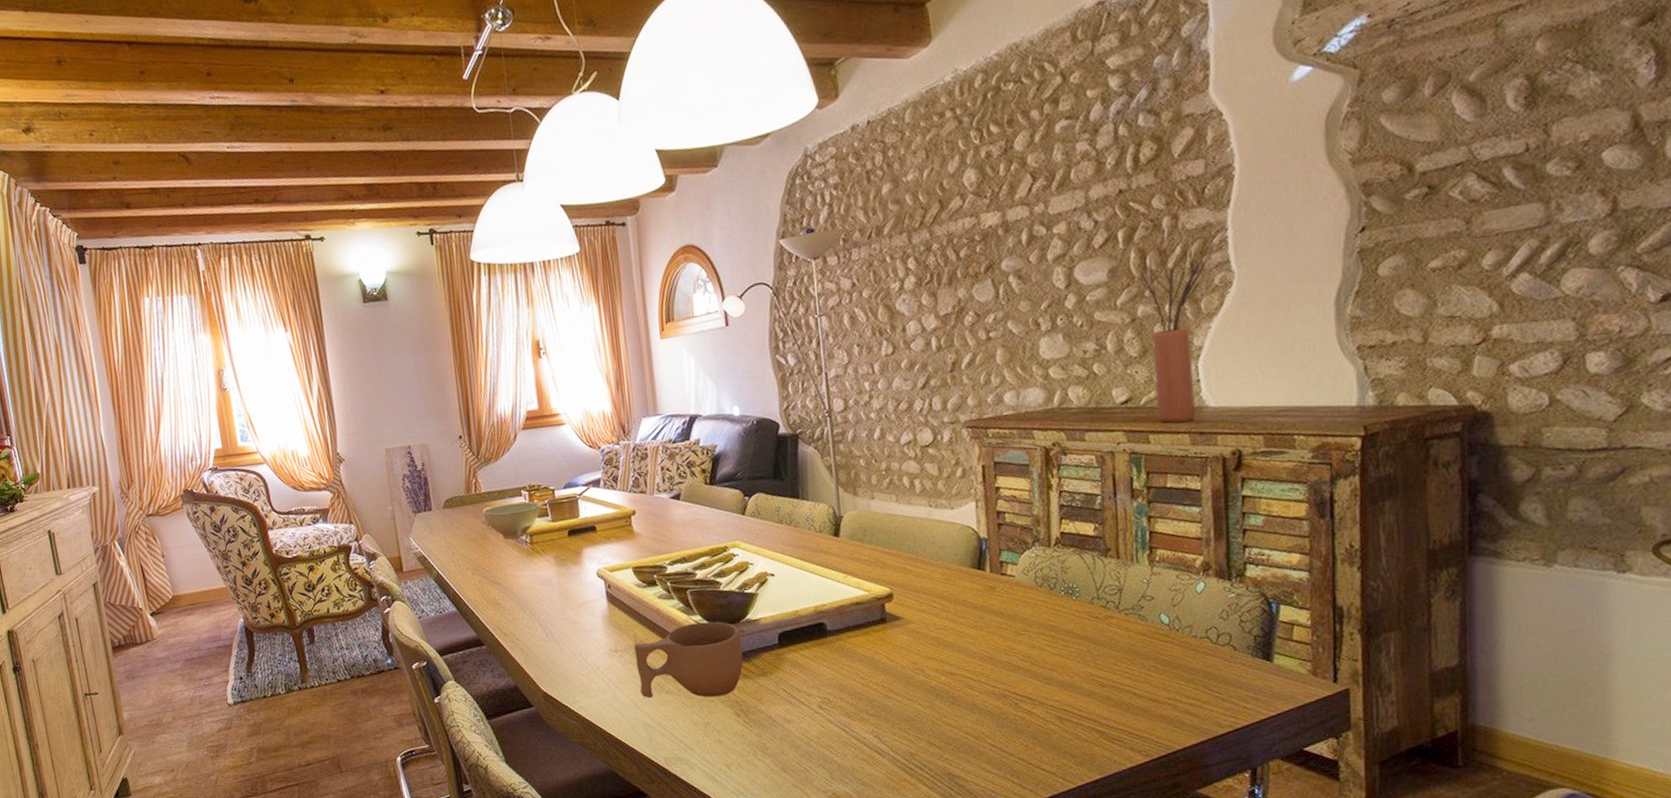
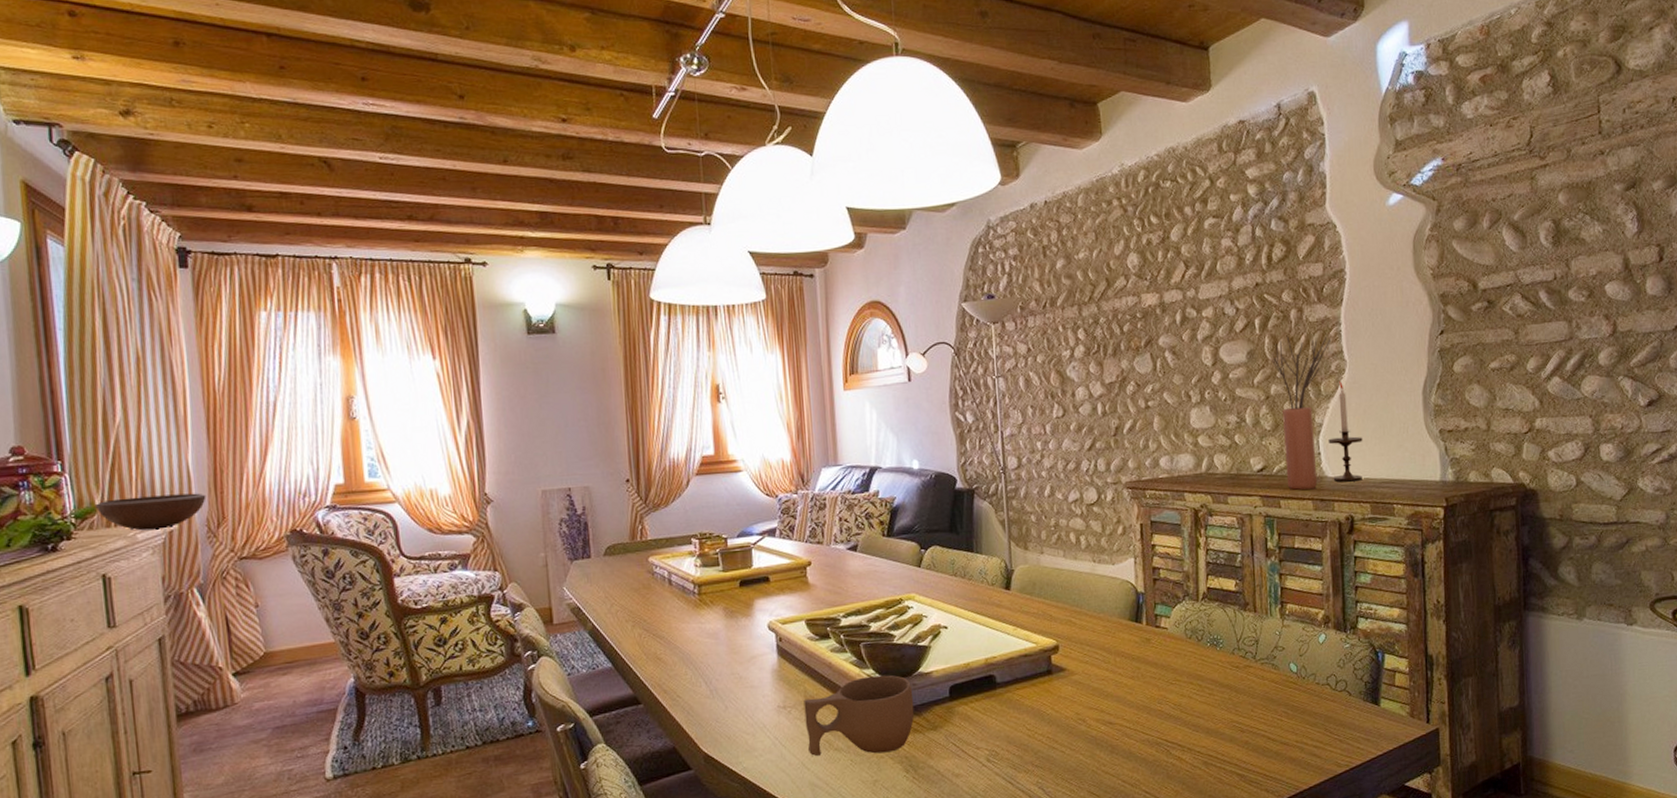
bowl: none [38,460,118,494] -> present [96,493,206,531]
bowl: present [482,502,541,539] -> none [647,550,711,590]
candlestick: none [1210,296,1255,412] -> present [1328,381,1363,482]

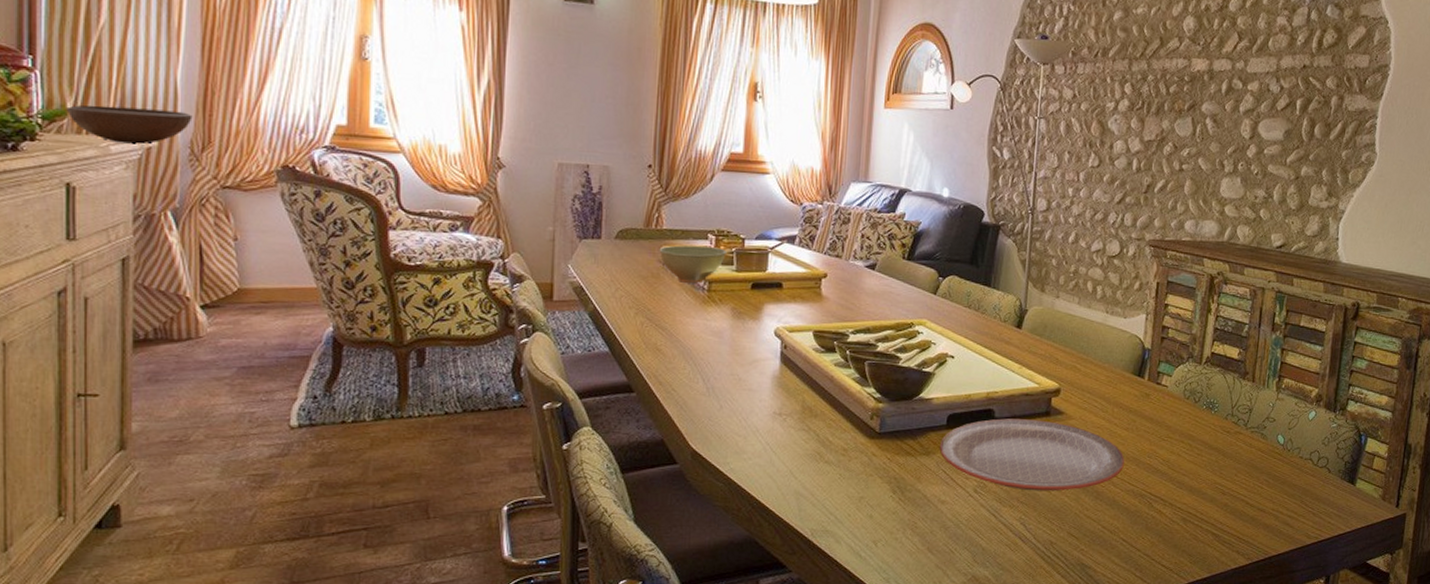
bowl: none [647,550,711,590] -> present [659,245,726,284]
cup: present [804,675,915,756] -> none [799,395,911,472]
plate: none [945,679,1135,754] -> present [939,418,1125,492]
vase: present [1272,335,1331,491] -> none [1302,120,1365,273]
candlestick: present [1328,381,1363,482] -> none [1346,172,1380,271]

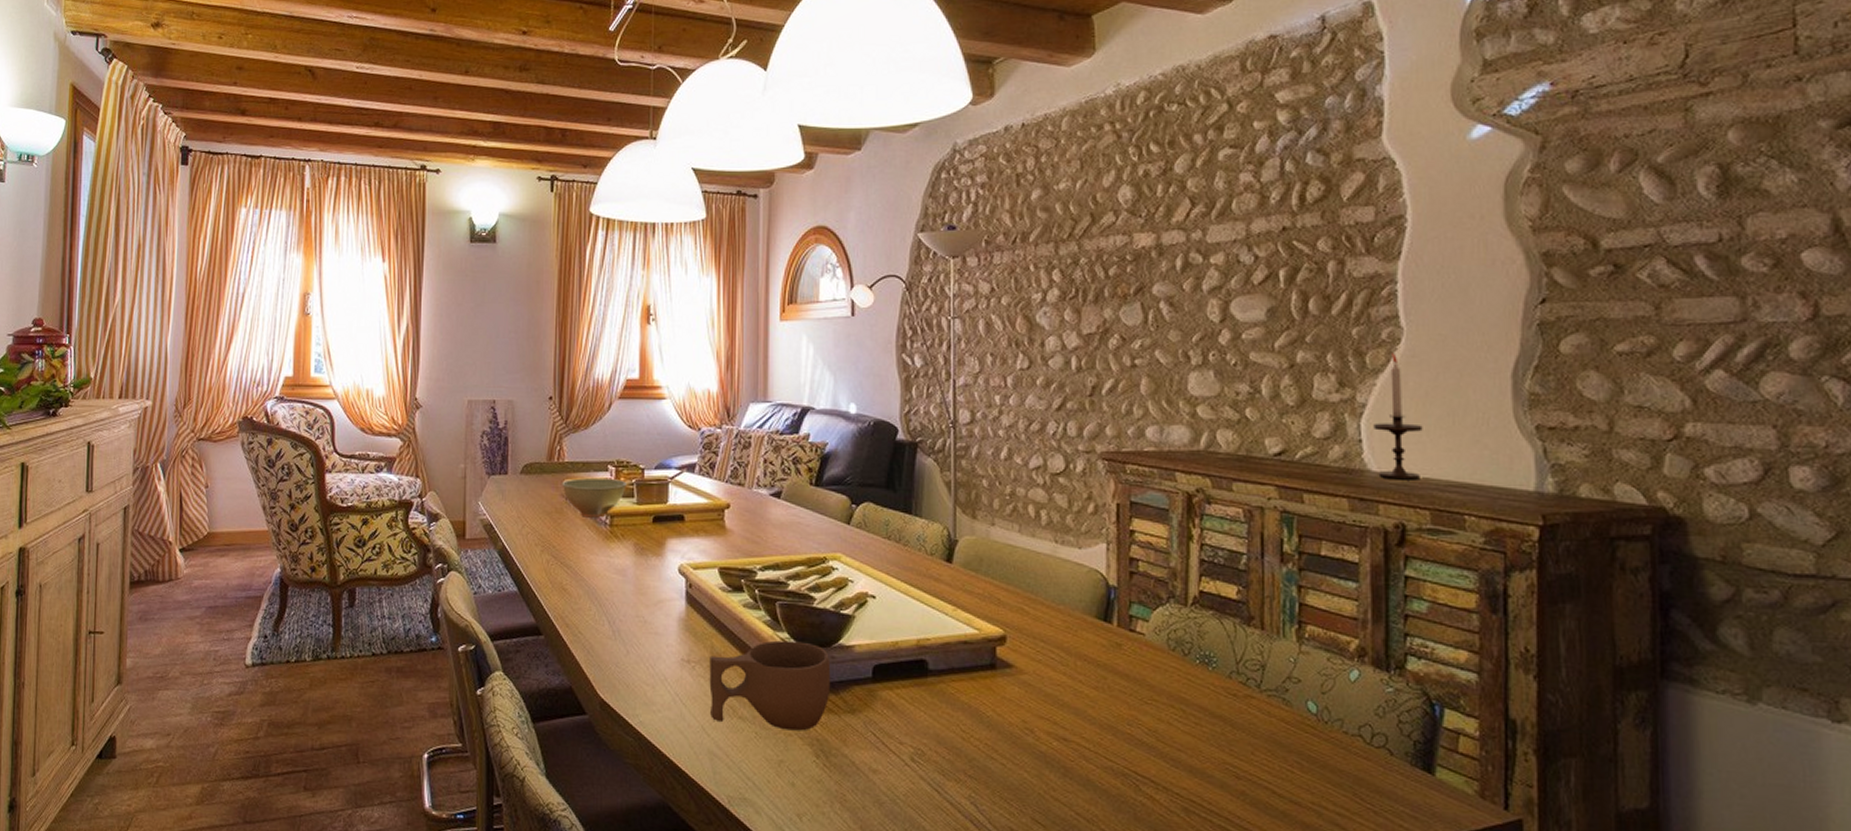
bowl: present [67,105,193,145] -> none [91,373,178,405]
cup: none [799,395,911,472] -> present [709,640,831,731]
plate: present [939,418,1125,492] -> none [865,671,1097,764]
candlestick: none [1346,172,1380,271] -> present [1373,353,1423,480]

